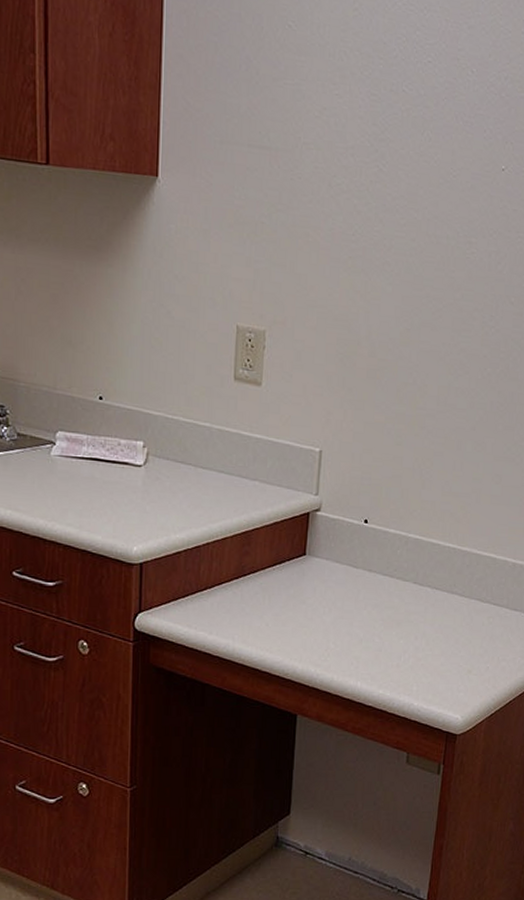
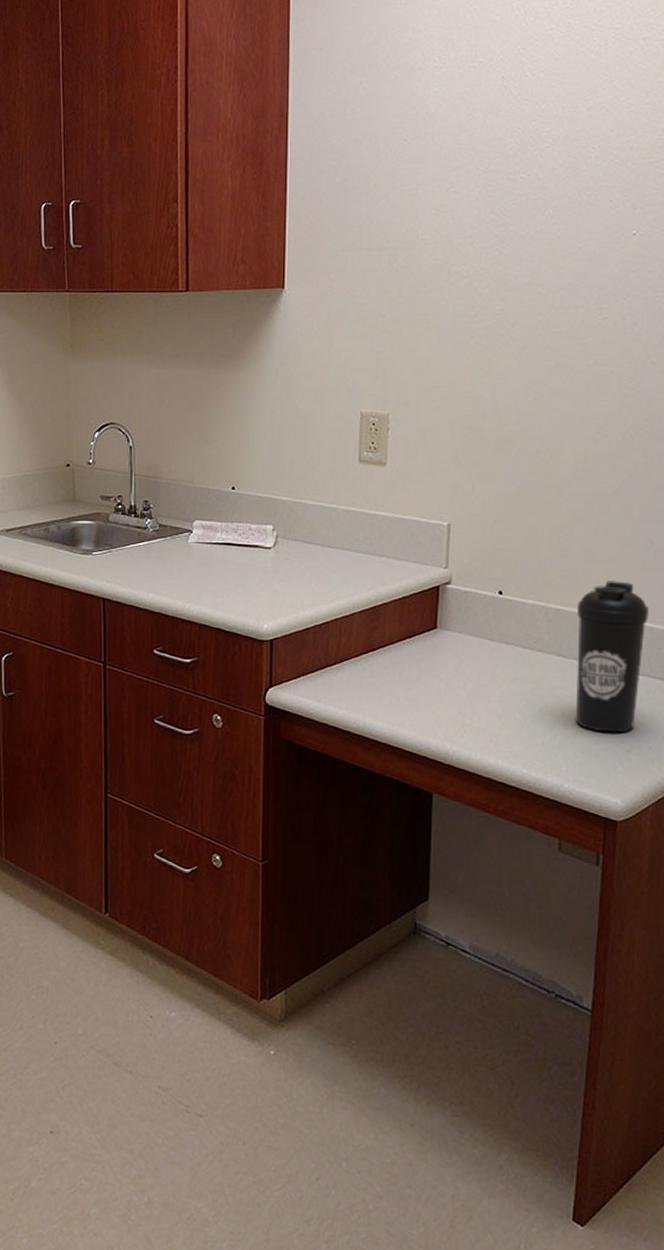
water bottle: none [427,513,494,655] -> present [576,581,649,733]

